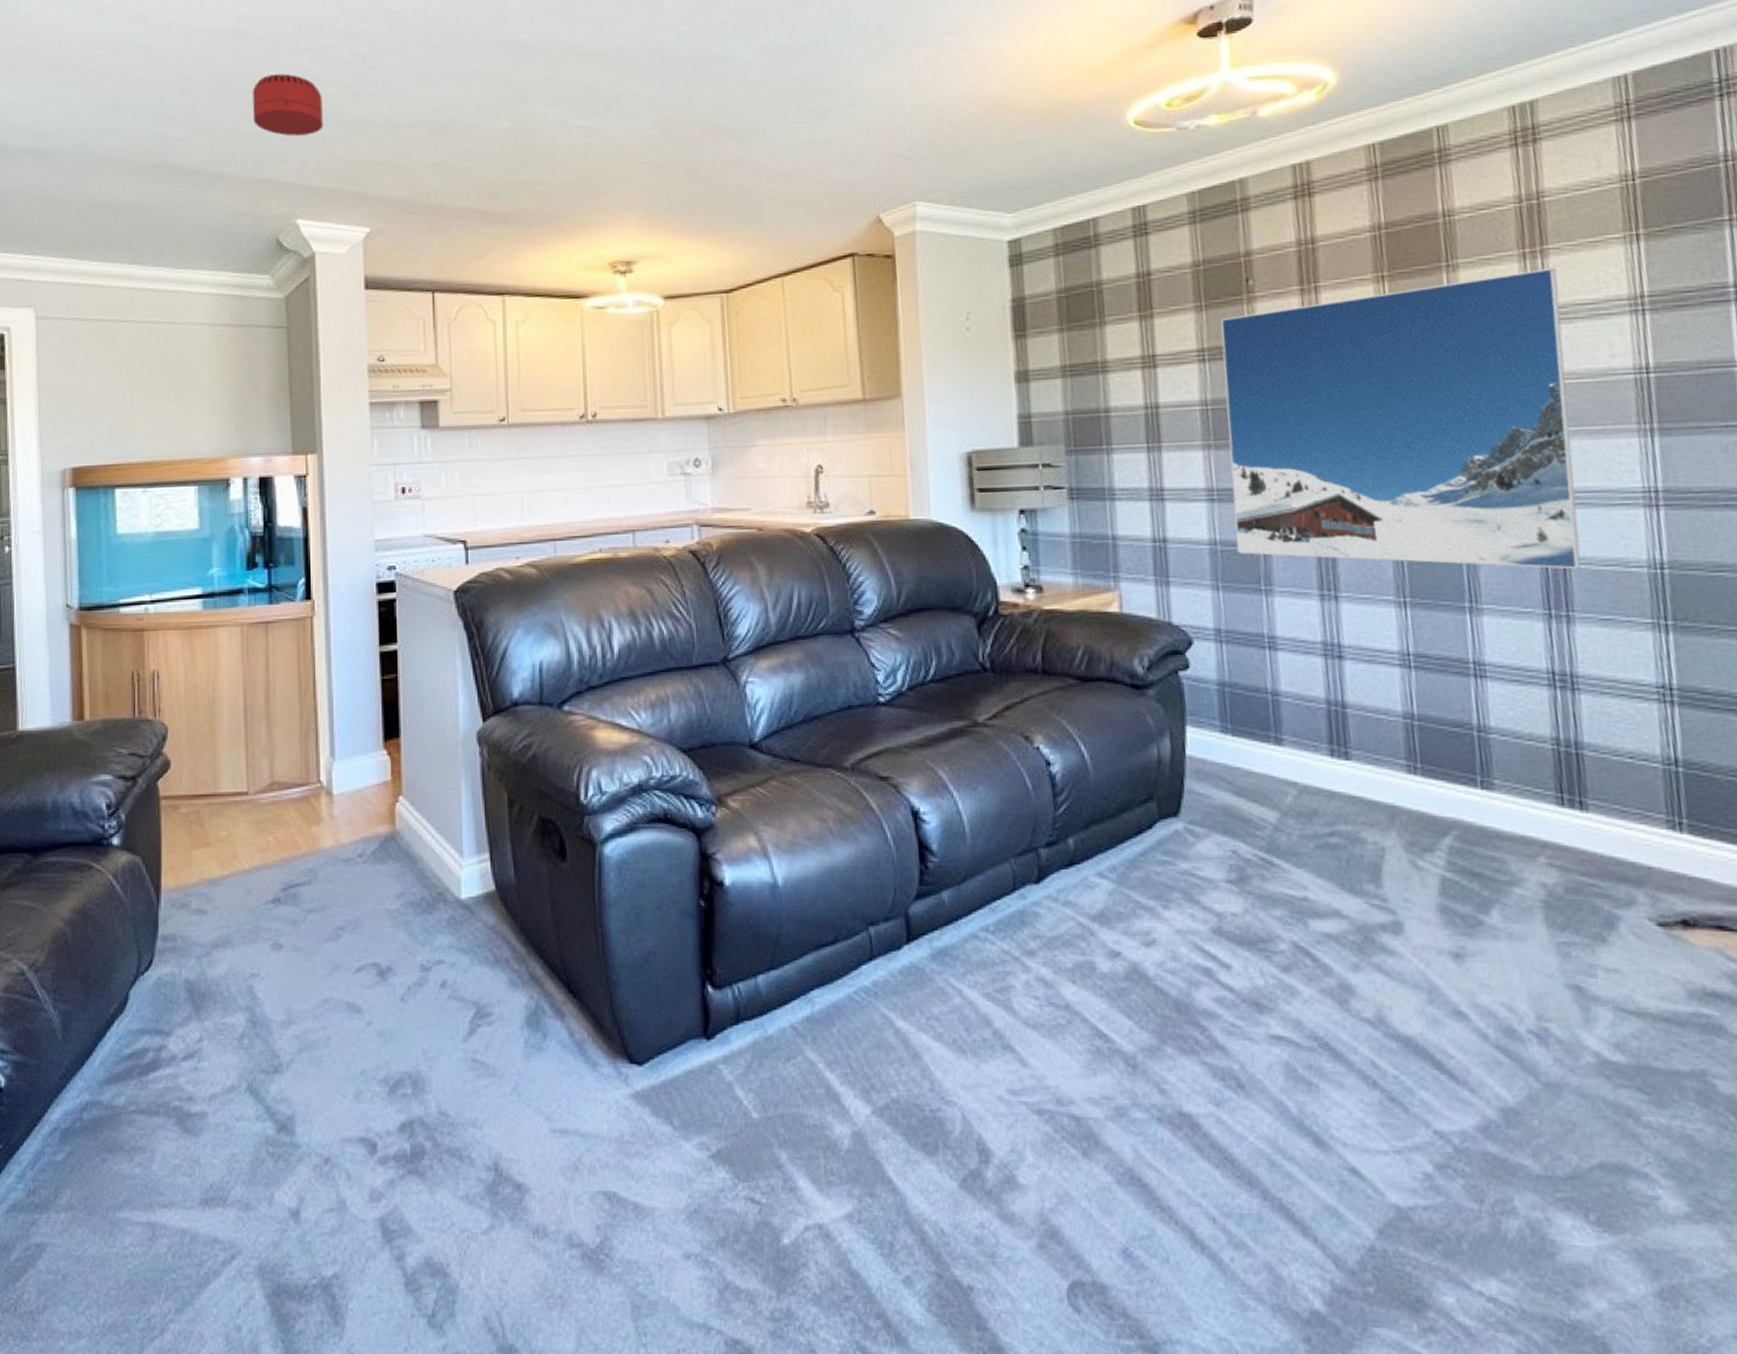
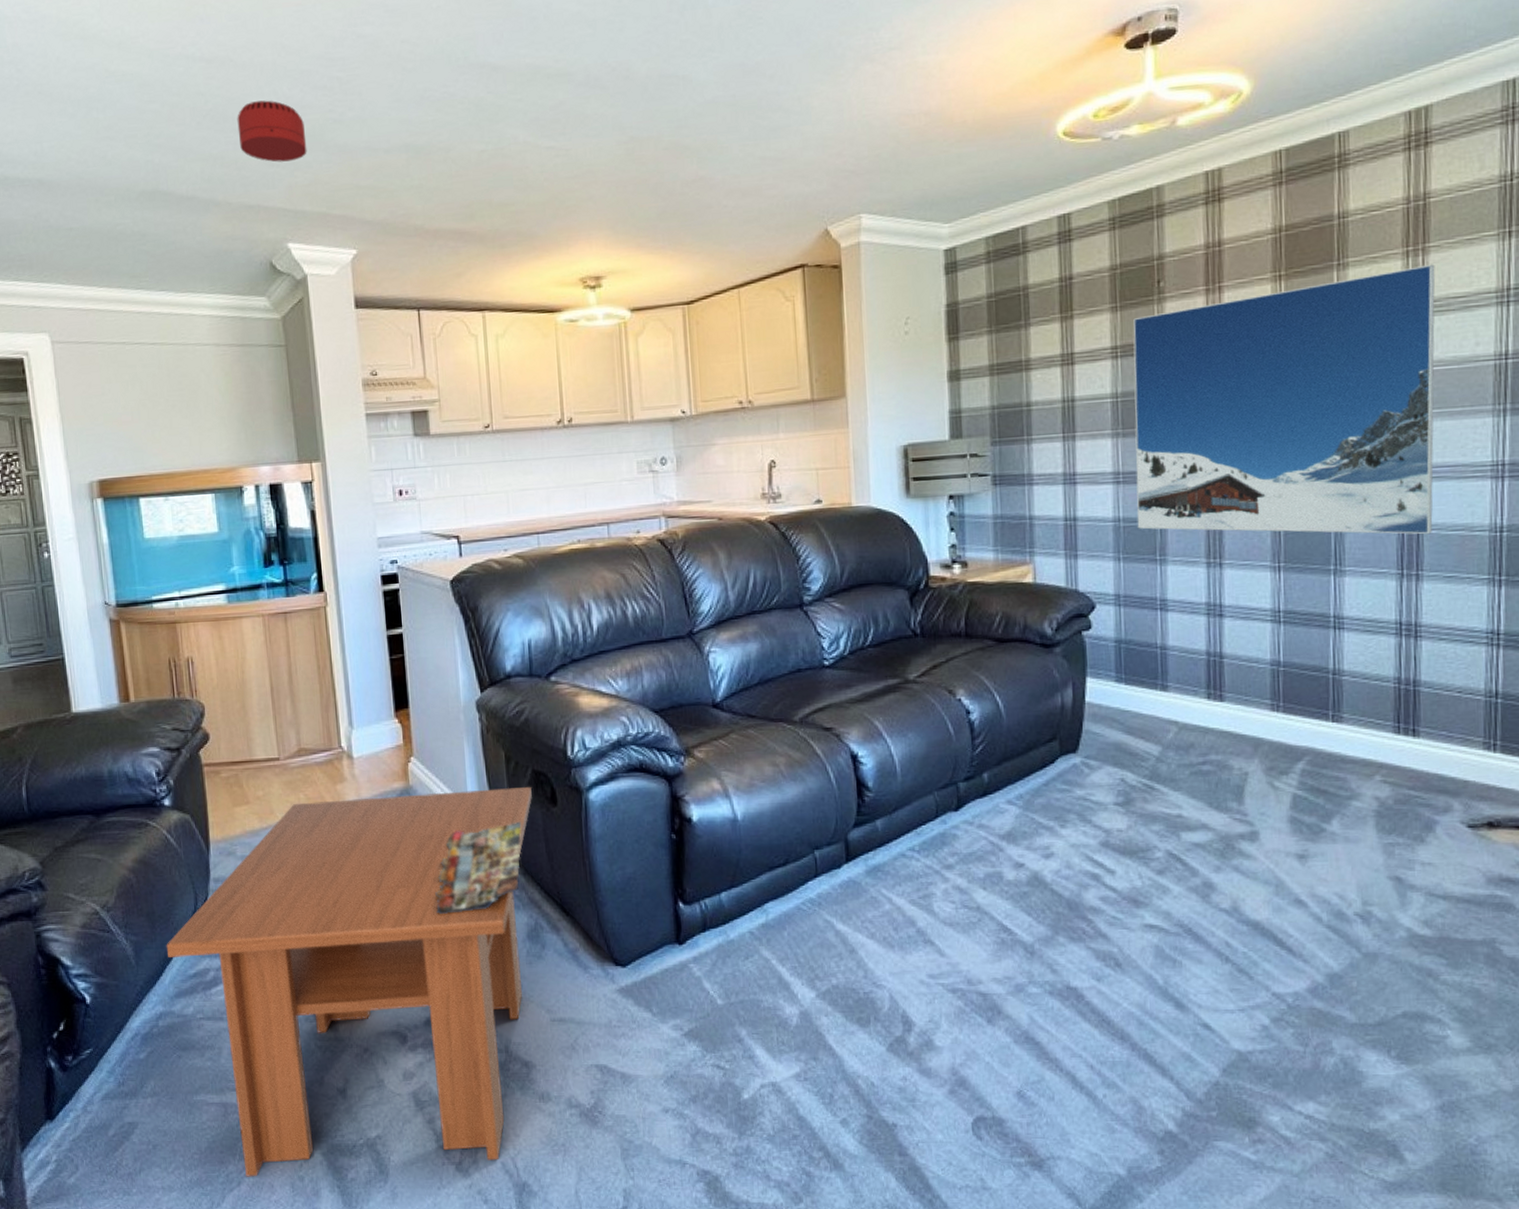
coffee table: none [100,836,537,1323] -> present [166,786,532,1177]
magazine: none [418,878,524,990] -> present [434,821,521,914]

